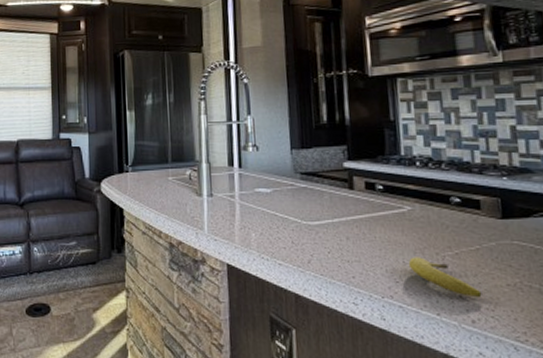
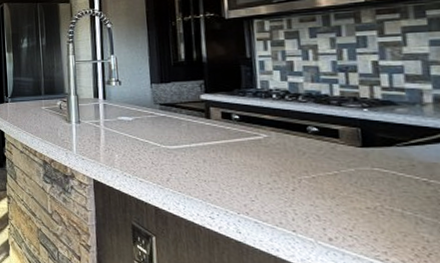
fruit: present [408,257,482,298] -> none [264,179,340,219]

